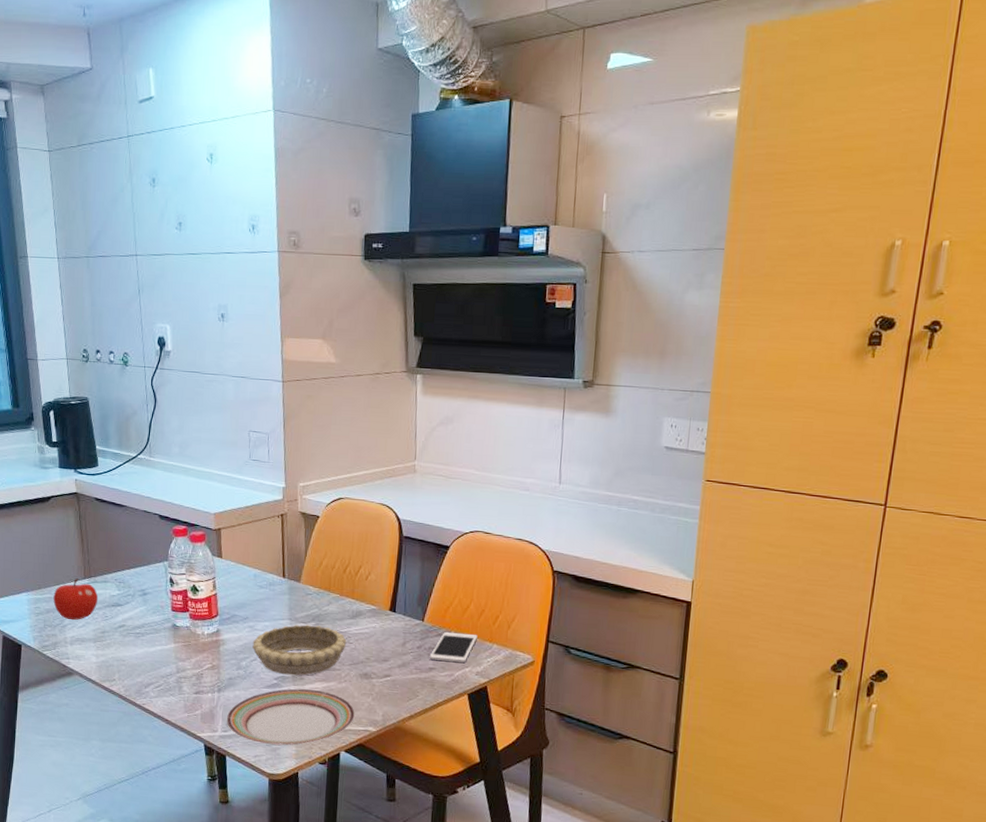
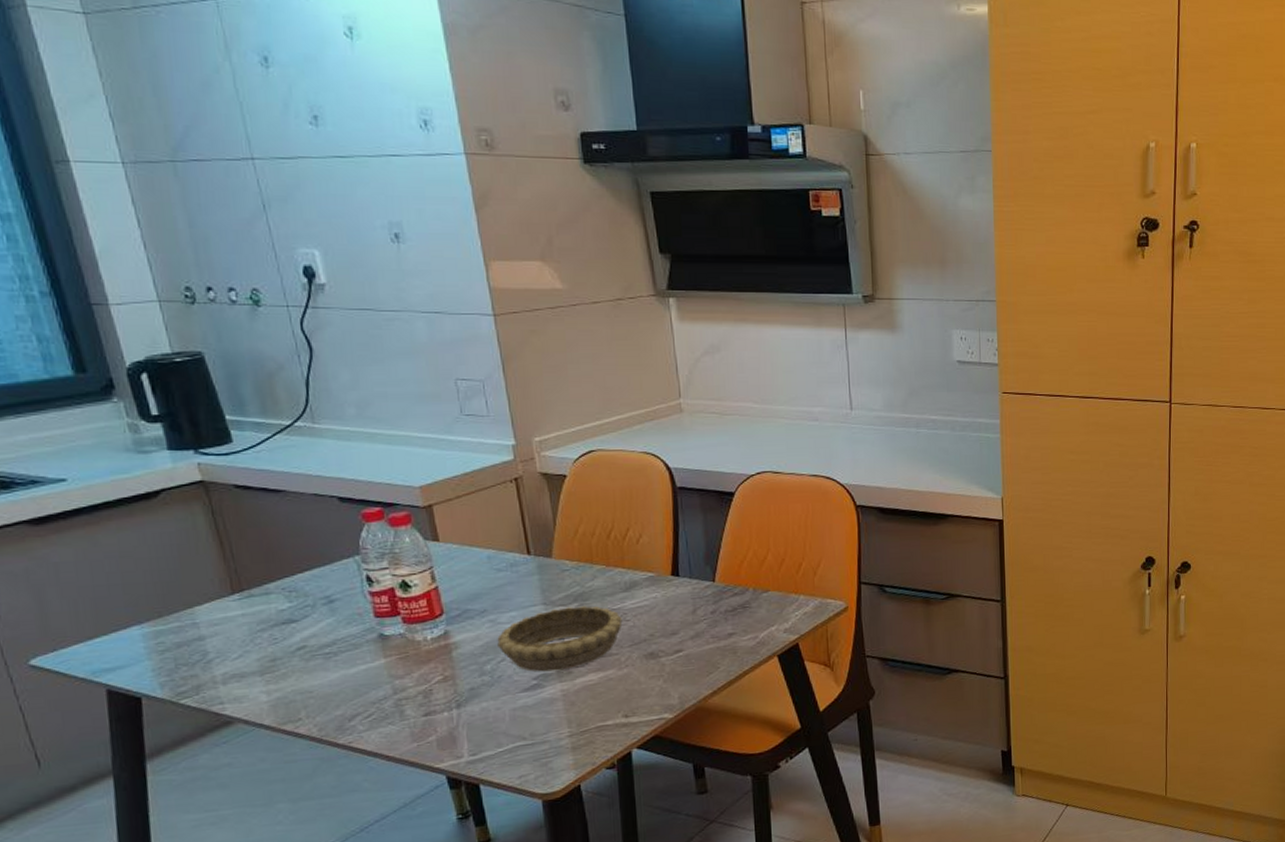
fruit: present [53,578,99,621] -> none [184,595,260,652]
plate: present [226,688,355,746] -> none [473,682,644,760]
cell phone: present [429,632,478,663] -> none [727,588,780,624]

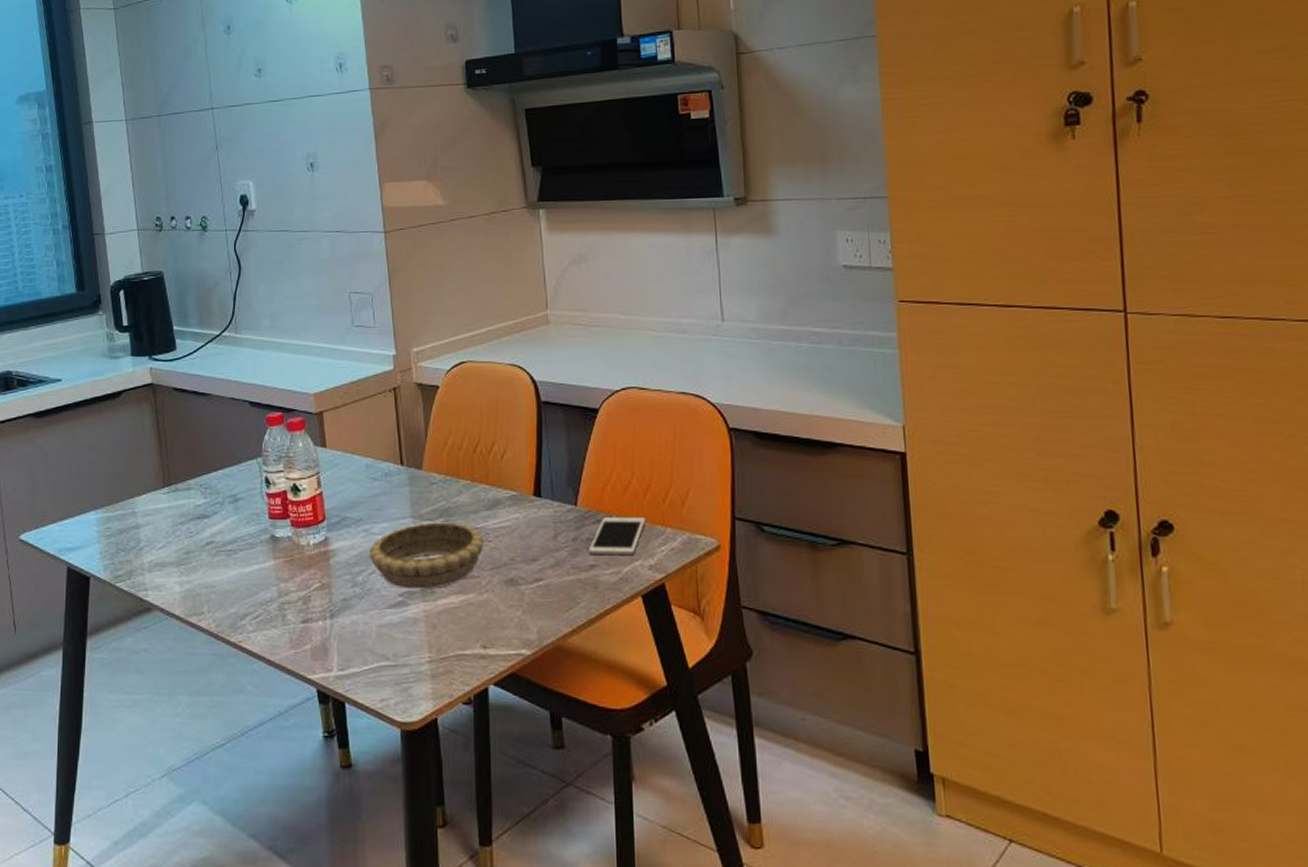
cell phone: none [727,588,780,624] -> present [588,517,645,555]

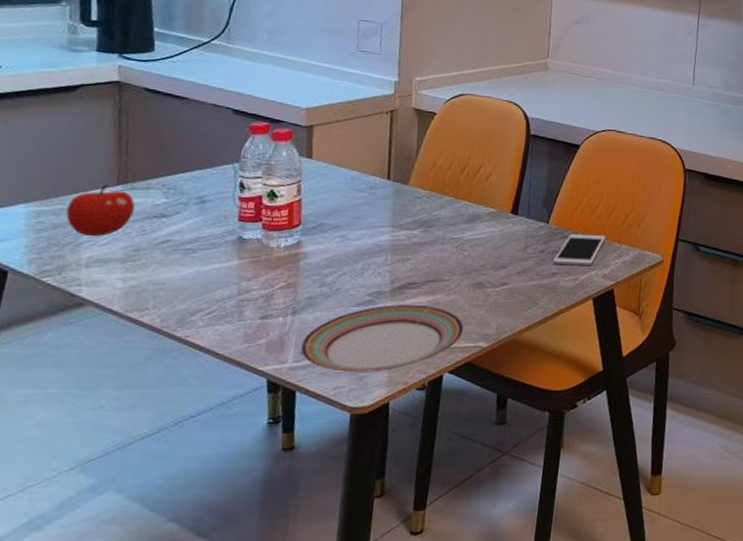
fruit: none [127,487,181,541] -> present [66,184,136,237]
plate: none [342,605,503,683] -> present [299,304,464,372]
decorative bowl: present [369,522,485,589] -> none [342,231,460,290]

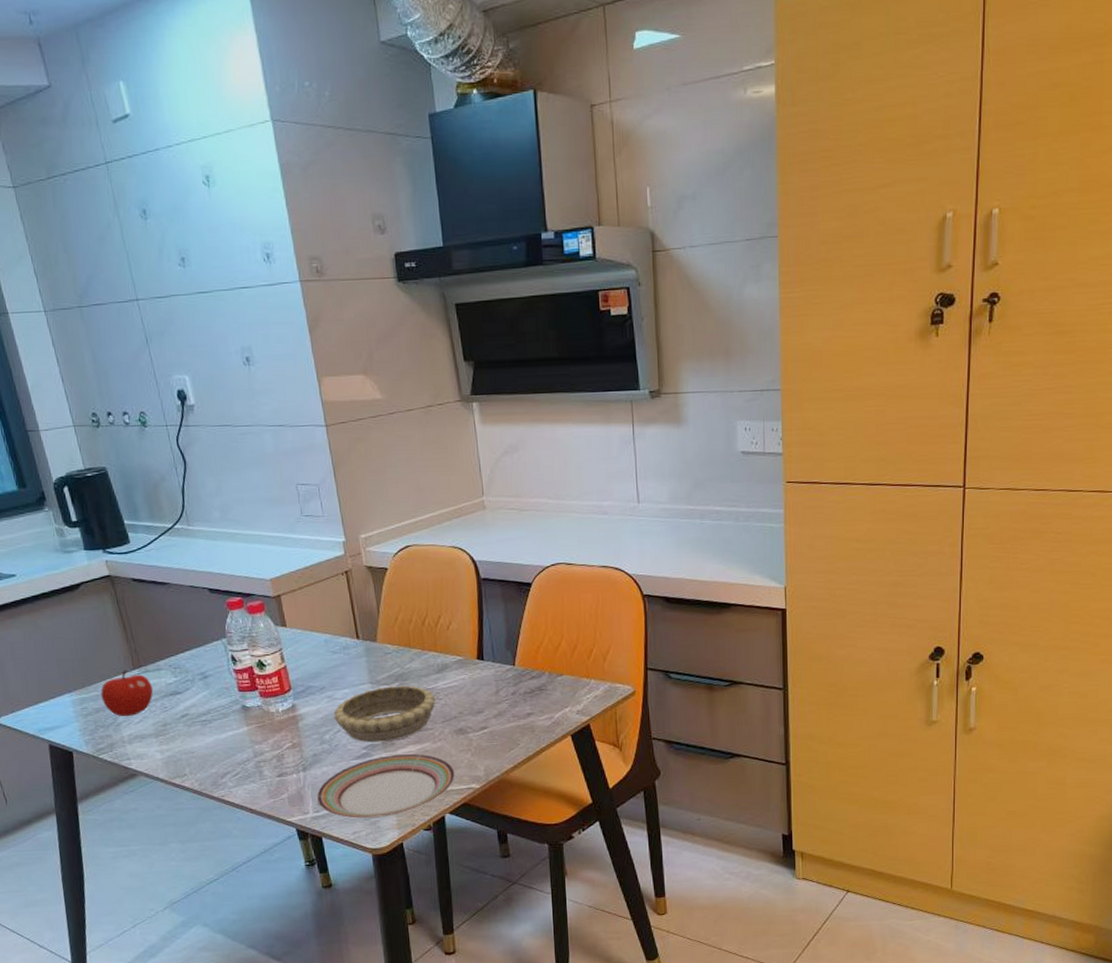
decorative bowl: none [342,231,460,290] -> present [334,685,436,743]
cell phone: present [553,234,606,265] -> none [525,672,573,704]

